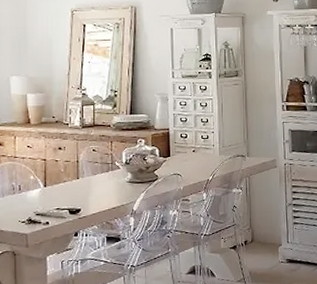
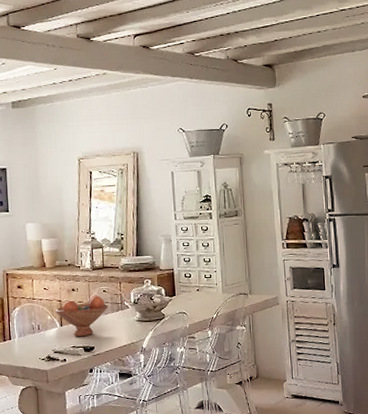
fruit bowl: none [38,154,98,199] -> present [55,295,108,337]

